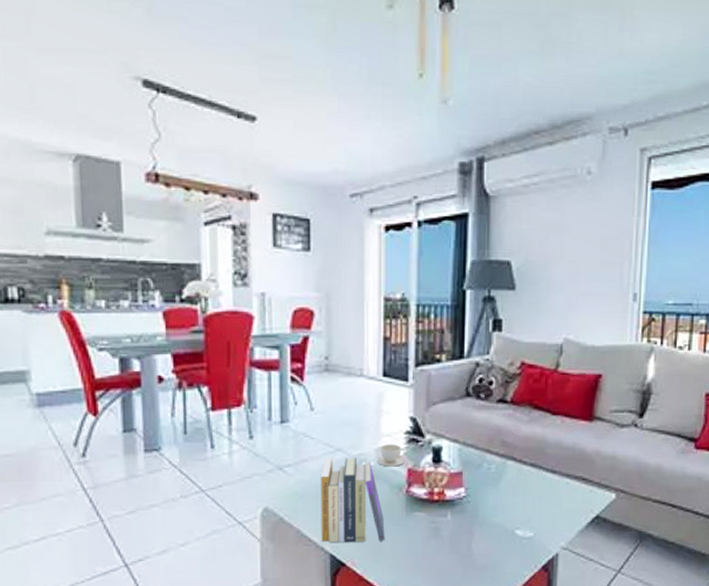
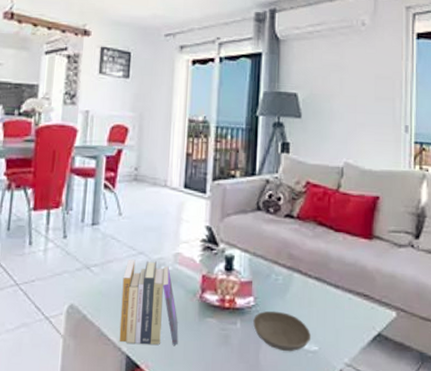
teacup: present [377,444,406,467] -> none [175,250,201,272]
bowl: none [465,500,527,540] -> present [253,310,312,352]

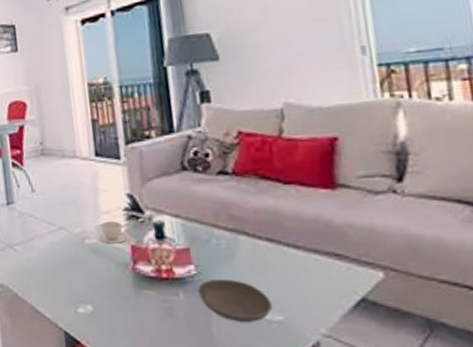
books: present [119,260,179,345] -> none [47,235,117,320]
teacup: none [175,250,201,272] -> present [99,221,127,244]

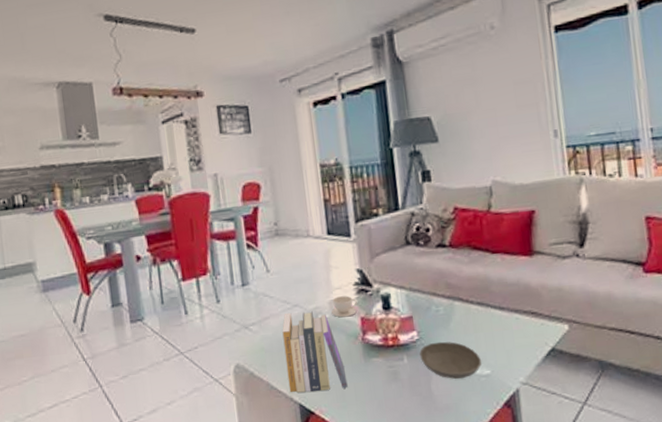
books: none [47,235,117,320] -> present [282,311,348,394]

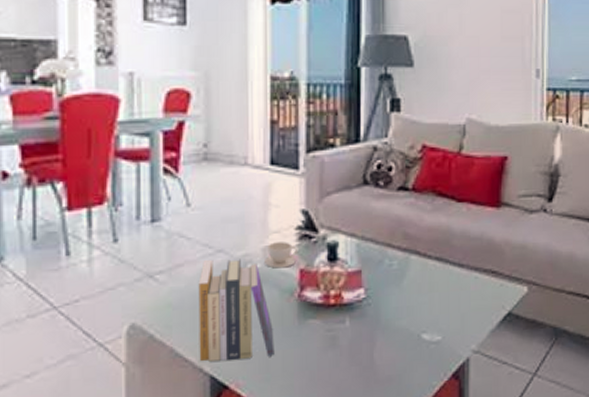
bowl: present [419,341,482,380] -> none [365,301,434,347]

